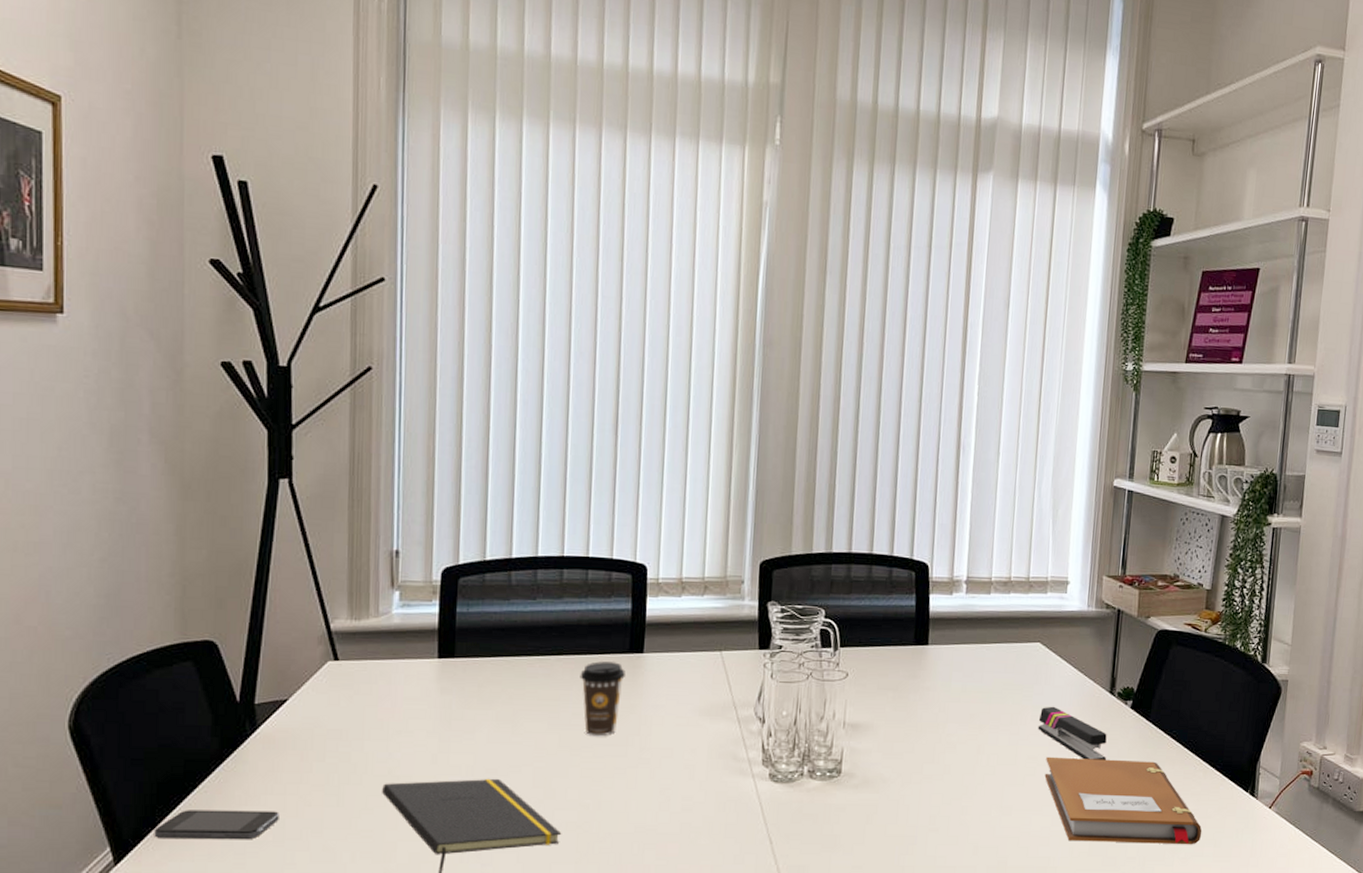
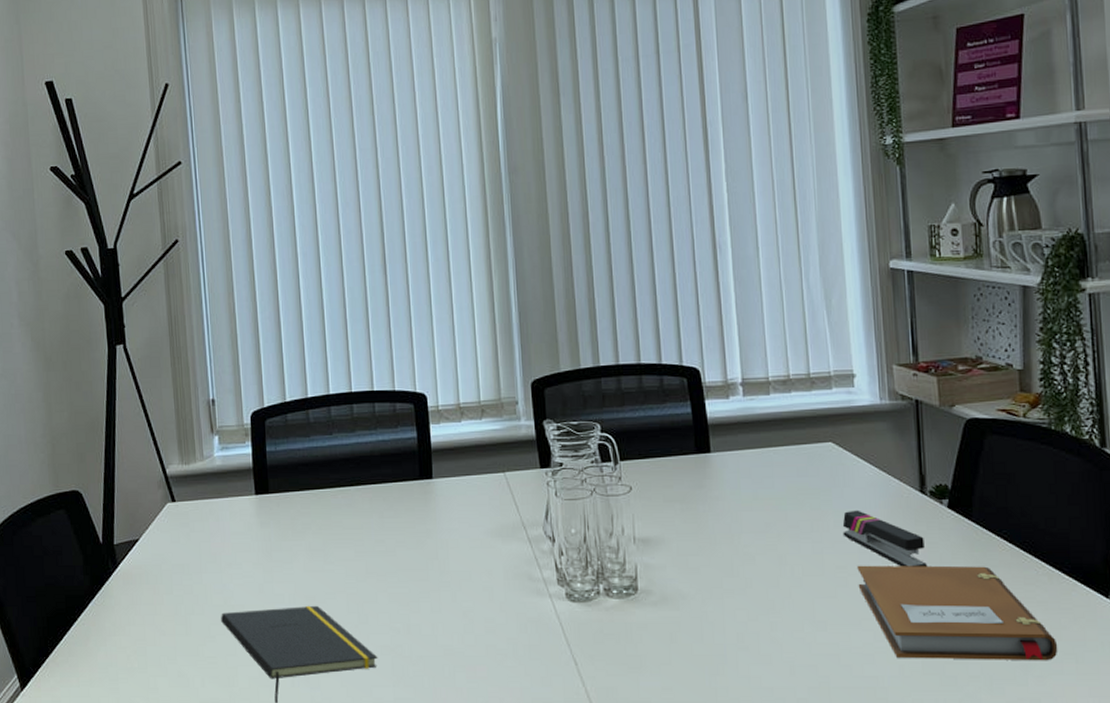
smartphone: present [154,810,279,840] -> none [48,640,142,667]
coffee cup: present [580,661,625,737] -> none [378,489,418,562]

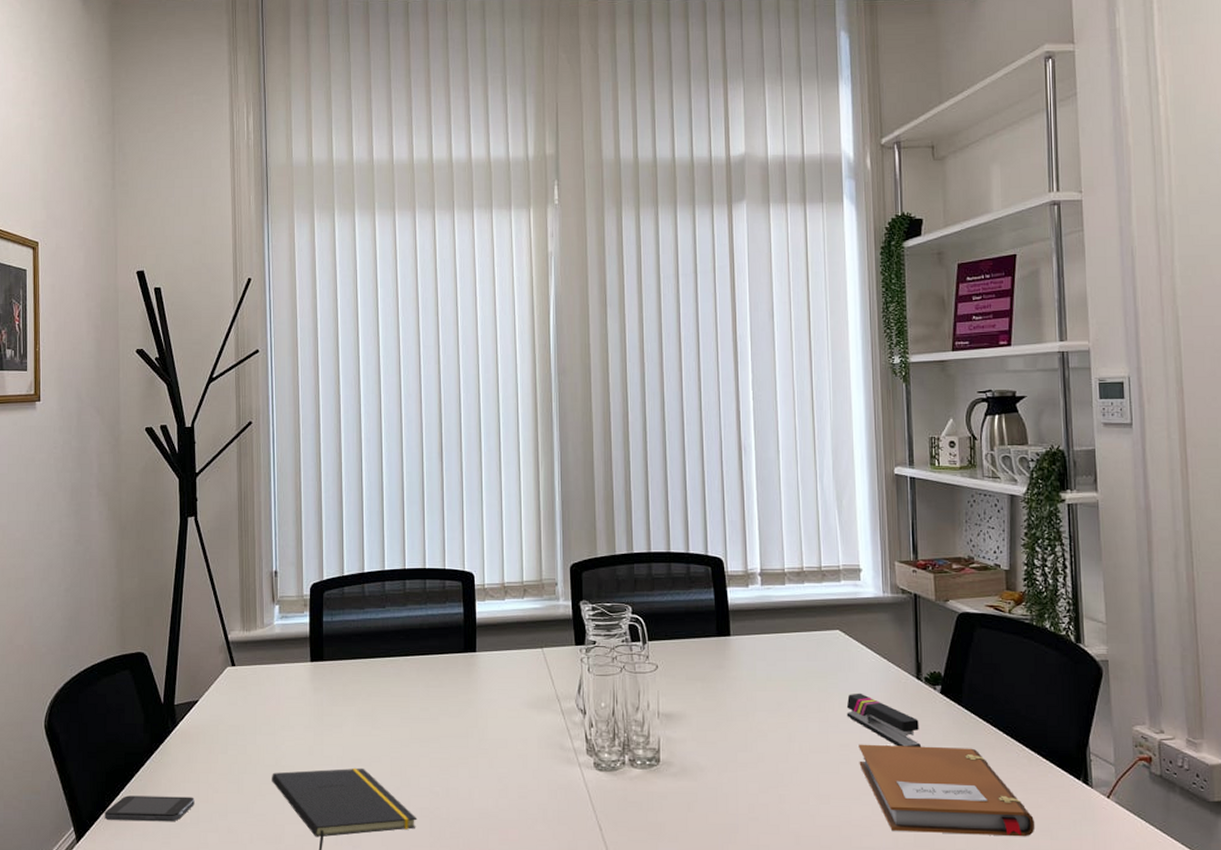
smartphone: none [48,640,142,667] -> present [104,795,195,822]

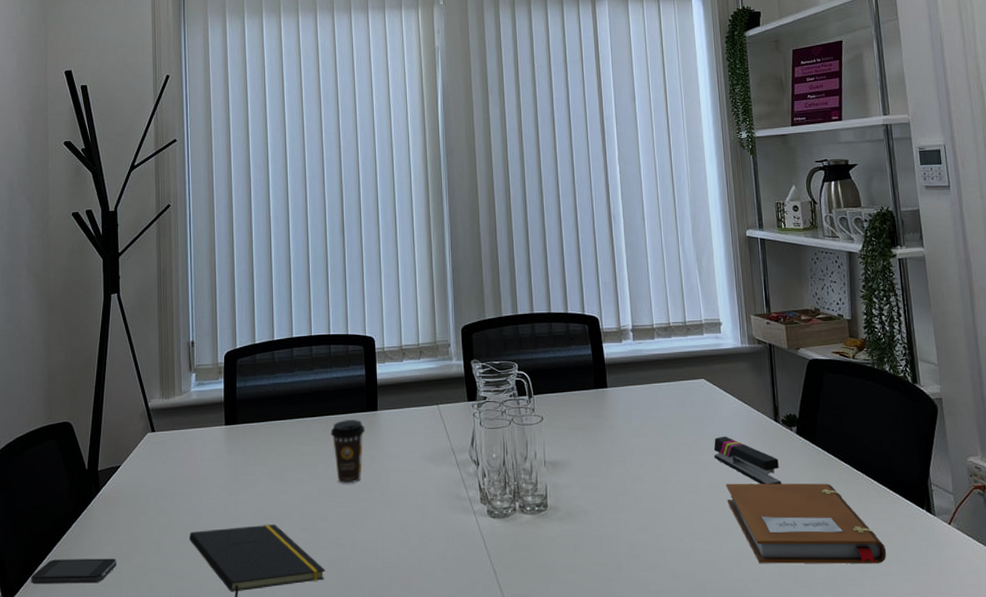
coffee cup: none [424,661,462,729] -> present [330,420,365,484]

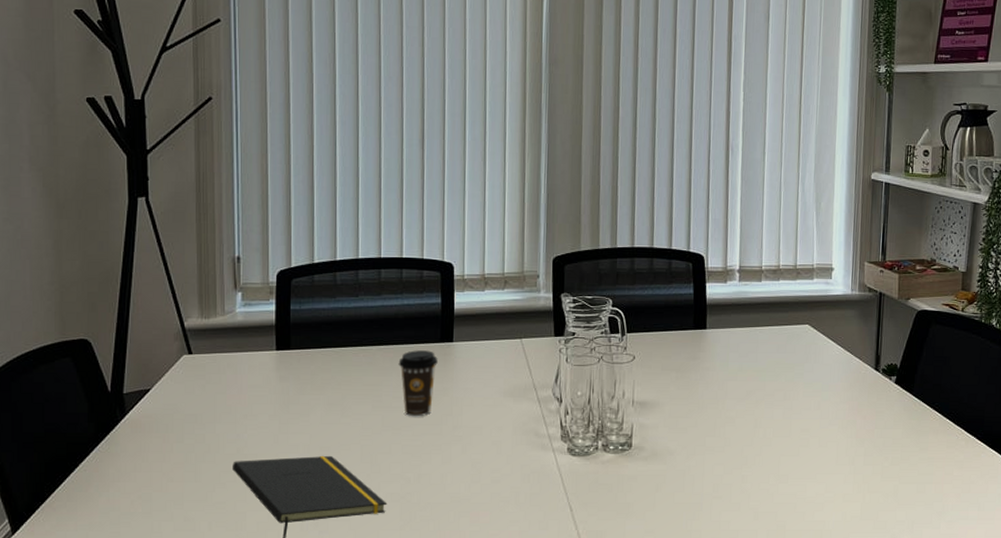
smartphone: present [31,558,117,584] -> none [44,486,147,512]
stapler: present [713,436,781,485] -> none [809,382,874,431]
notebook: present [726,483,887,564] -> none [817,429,966,509]

